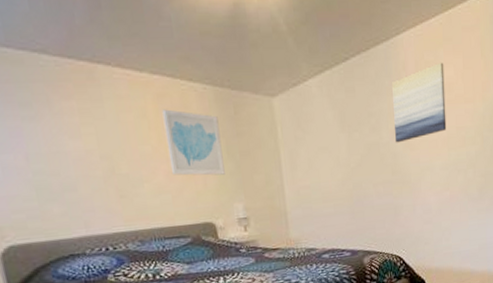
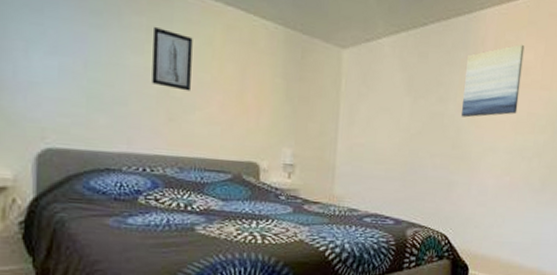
wall art: none [85,107,134,167] -> present [152,26,193,91]
wall art: present [162,109,225,176] -> none [225,41,284,117]

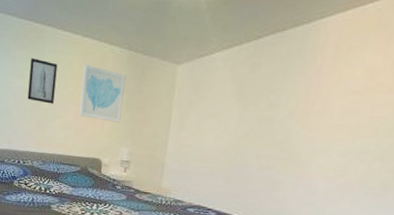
wall art: none [225,41,284,117] -> present [78,64,126,123]
wall art: present [461,44,525,118] -> none [292,48,372,122]

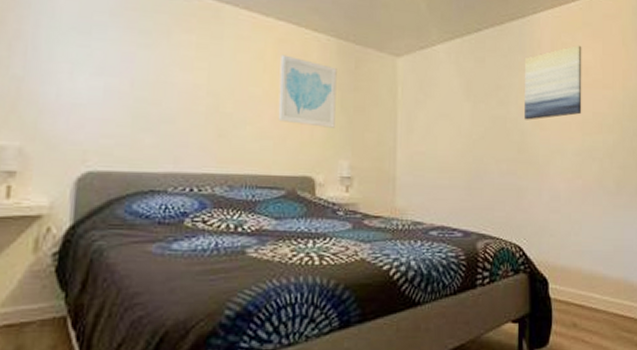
wall art: present [27,57,58,104] -> none [201,43,244,106]
wall art: none [292,48,372,122] -> present [525,45,582,120]

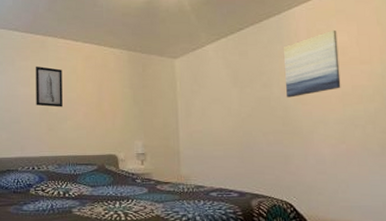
wall art: none [201,43,244,106] -> present [36,66,62,107]
wall art: present [278,54,337,128] -> none [88,67,130,118]

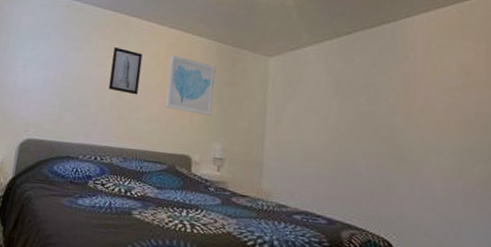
wall art: none [88,67,130,118] -> present [165,55,216,116]
wall art: present [284,29,341,98] -> none [396,46,462,118]

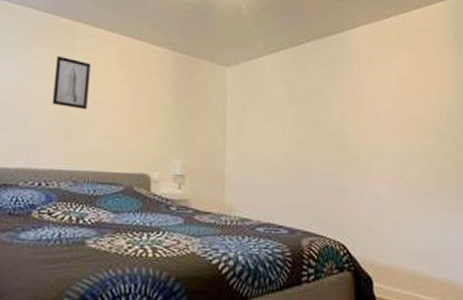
wall art: present [165,55,216,116] -> none [119,65,173,130]

